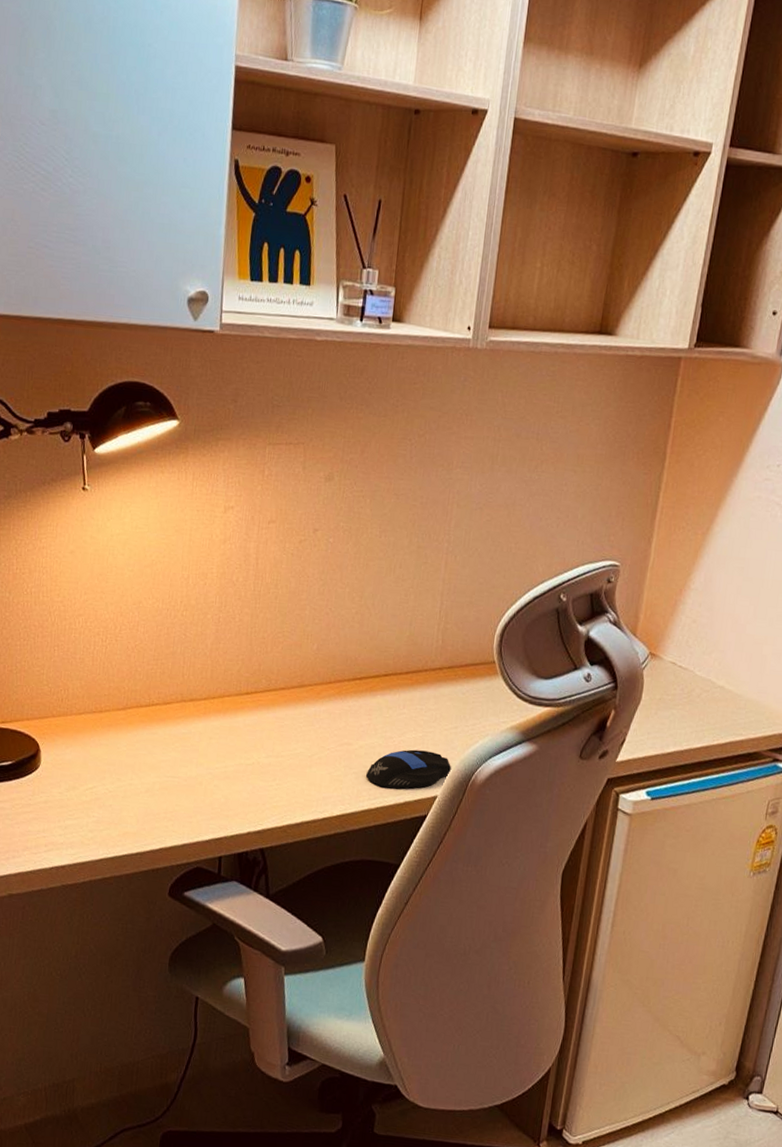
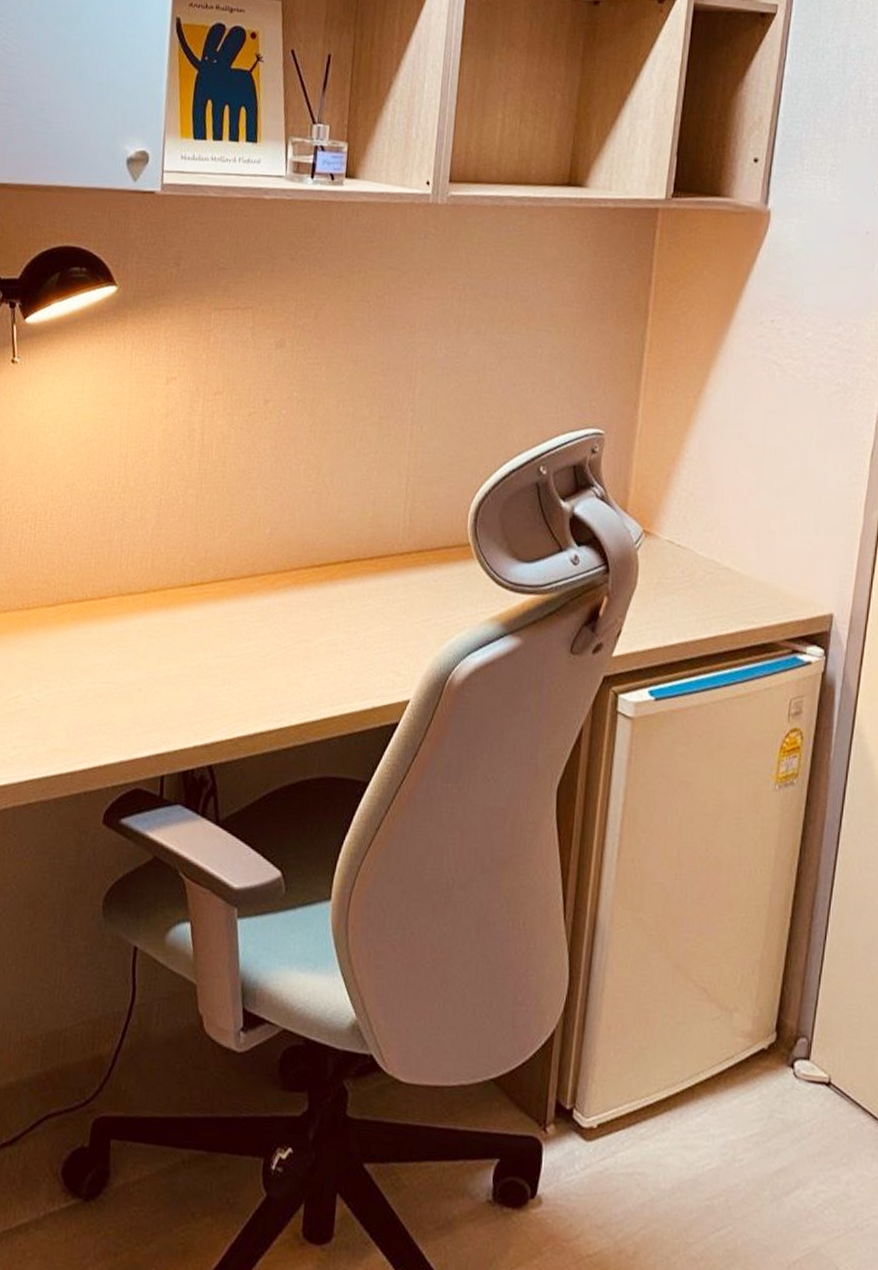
computer mouse: present [365,749,451,789] -> none [327,646,424,692]

